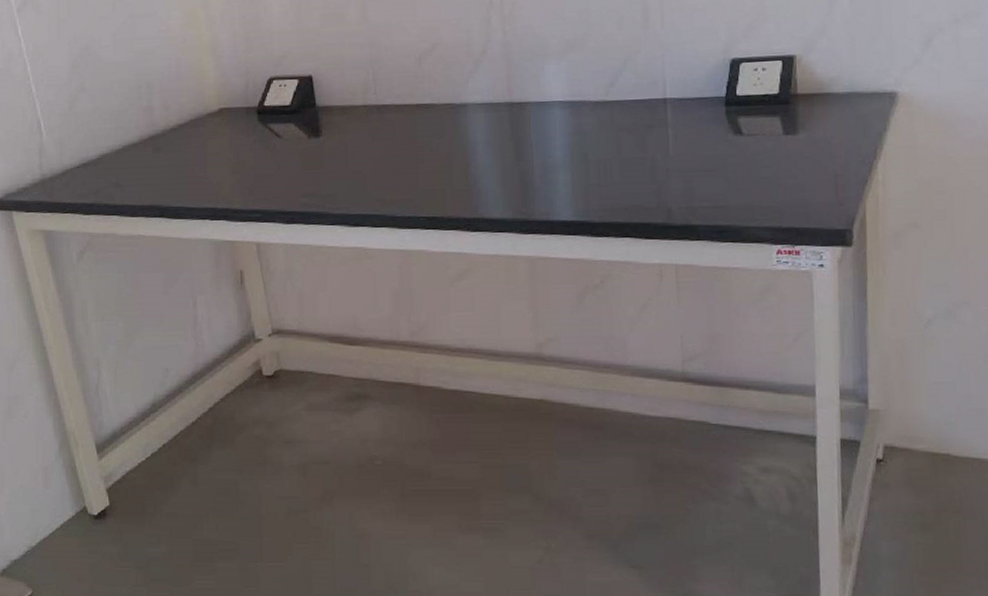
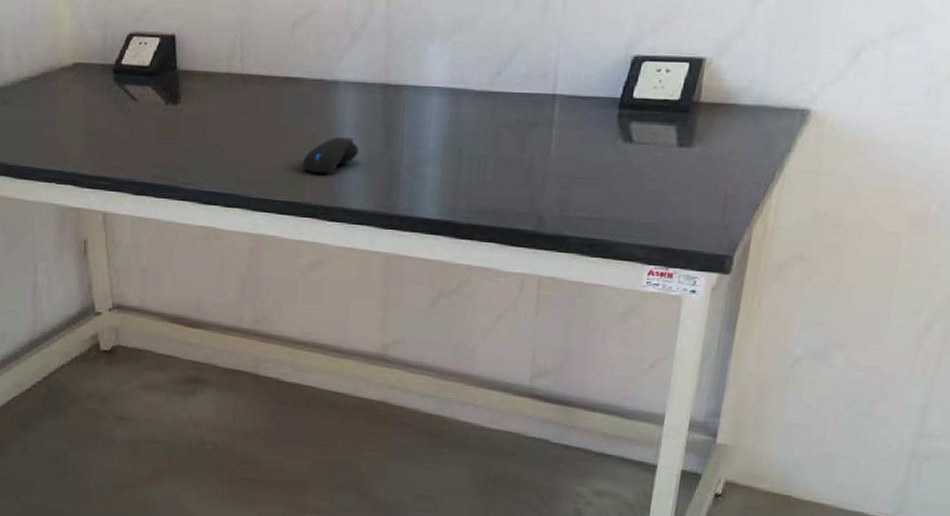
computer mouse: none [441,153,493,189] -> present [302,137,360,174]

